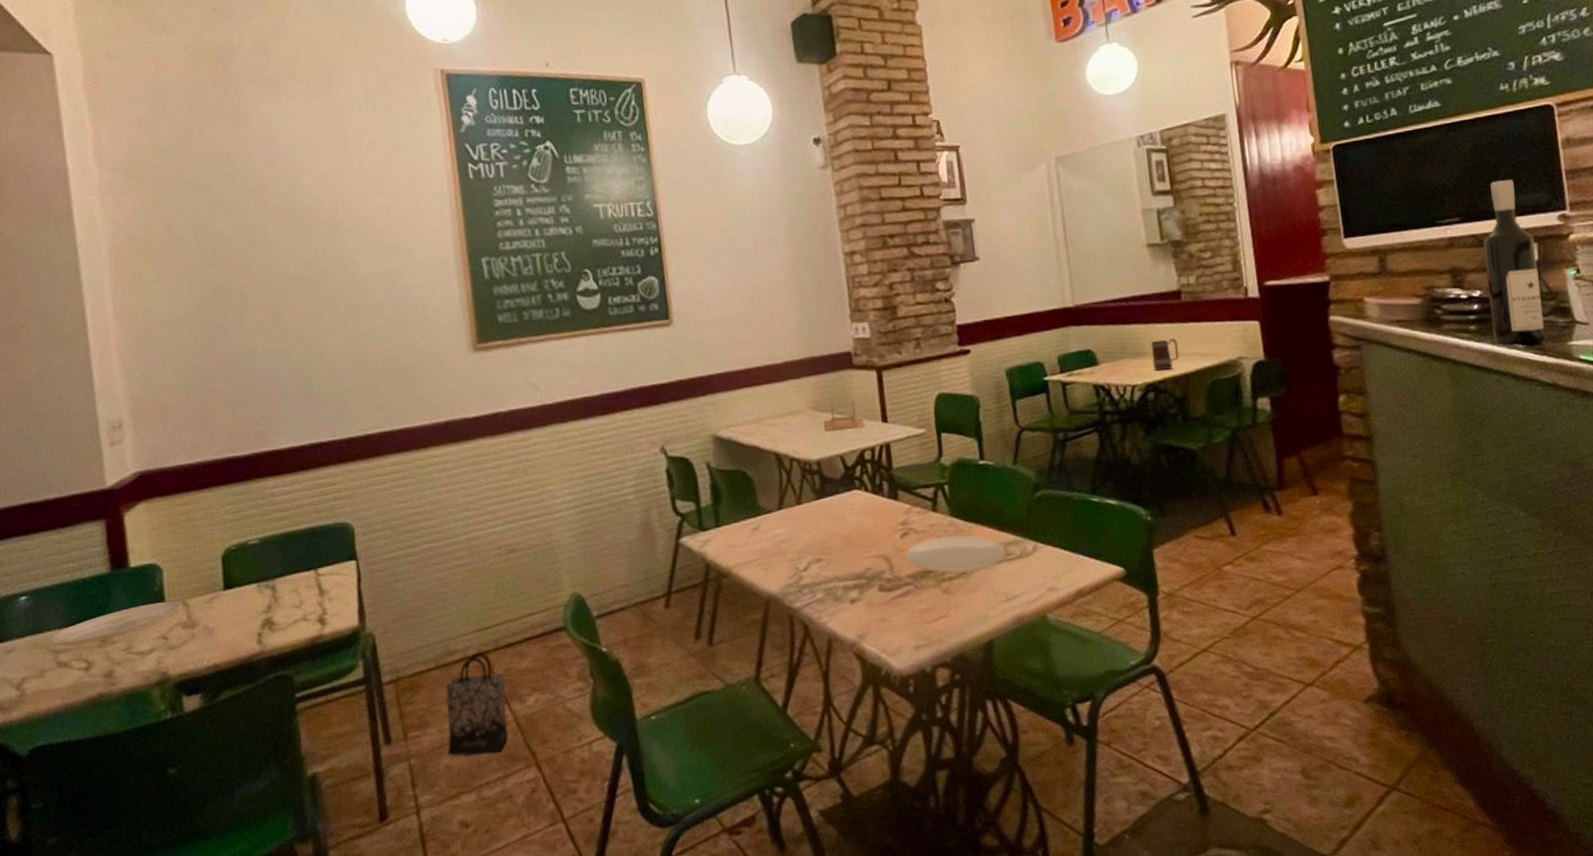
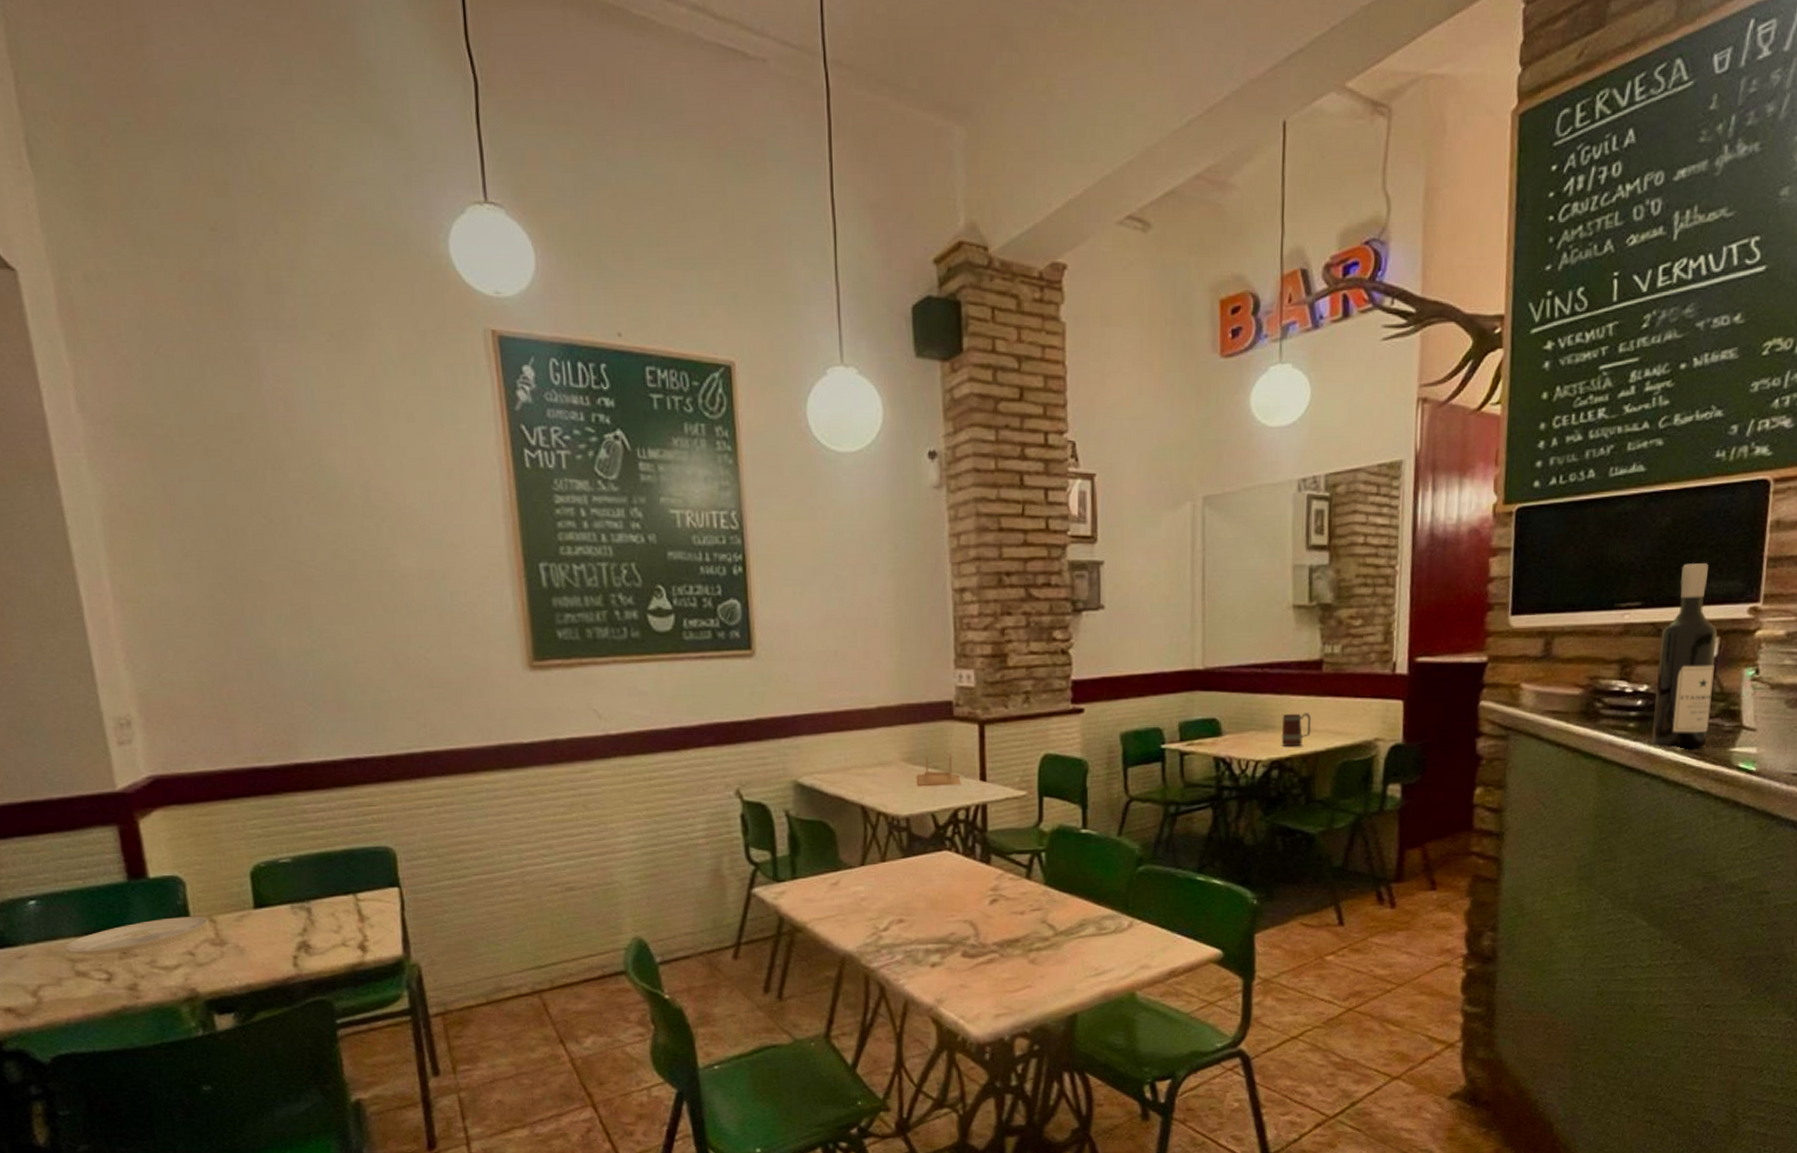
shopping bag: present [446,652,509,756] -> none [497,990,564,1092]
plate: present [905,535,1006,574] -> none [992,905,1100,944]

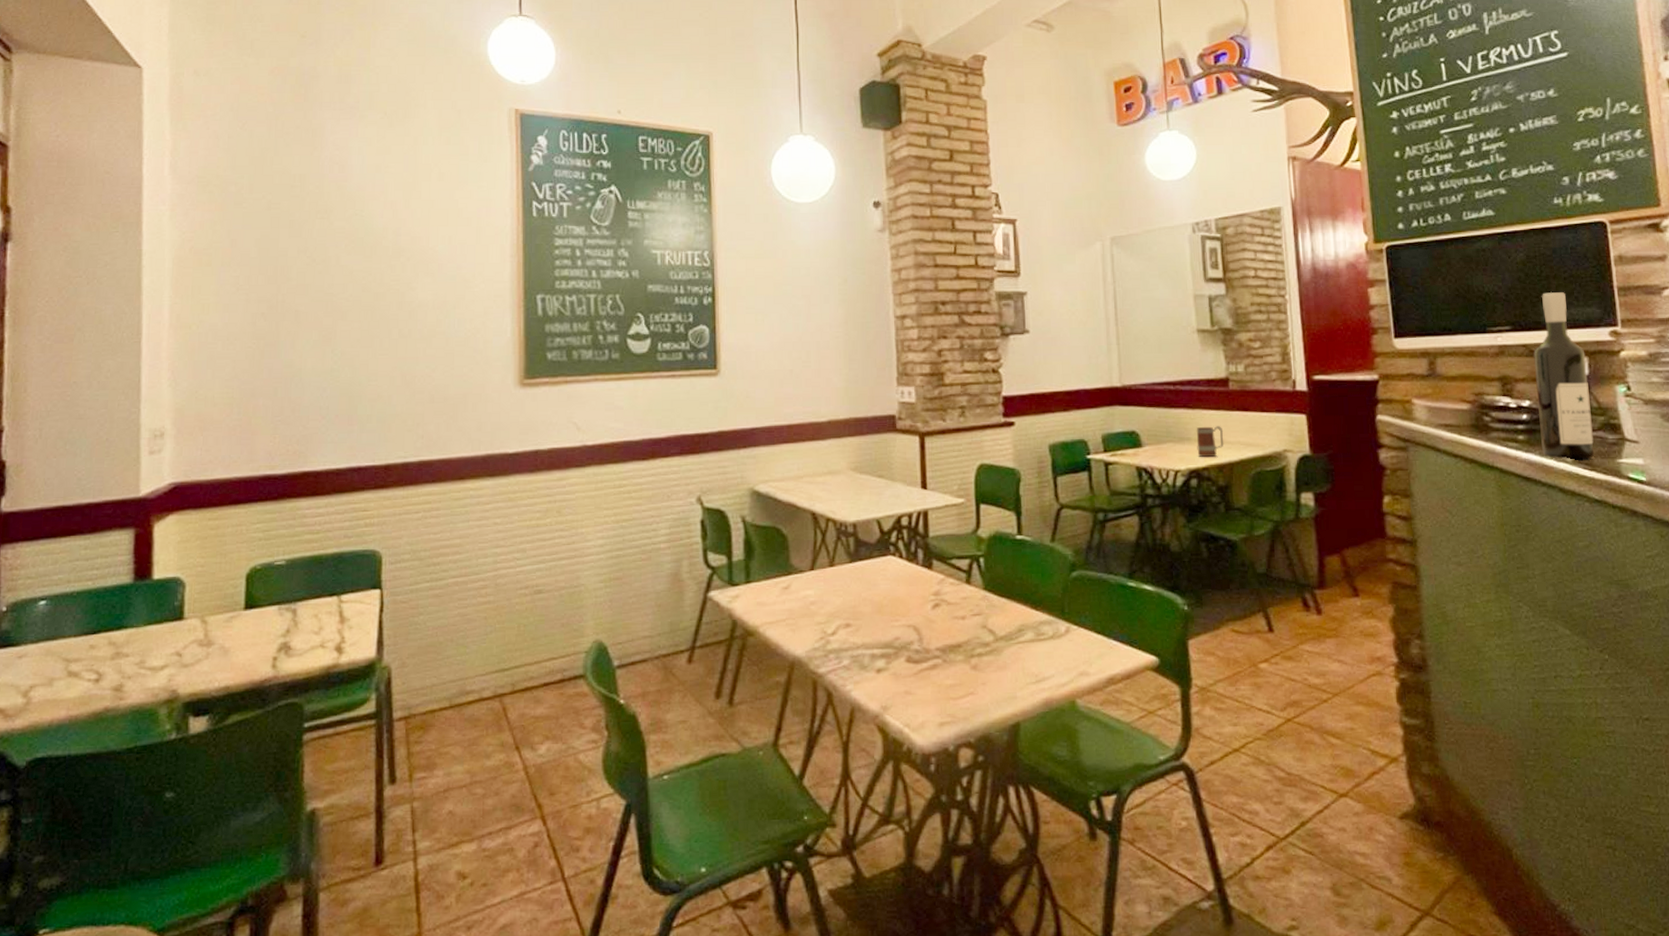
plate: present [63,916,207,956] -> none [62,617,199,656]
napkin holder: present [916,752,962,787] -> none [862,462,905,494]

